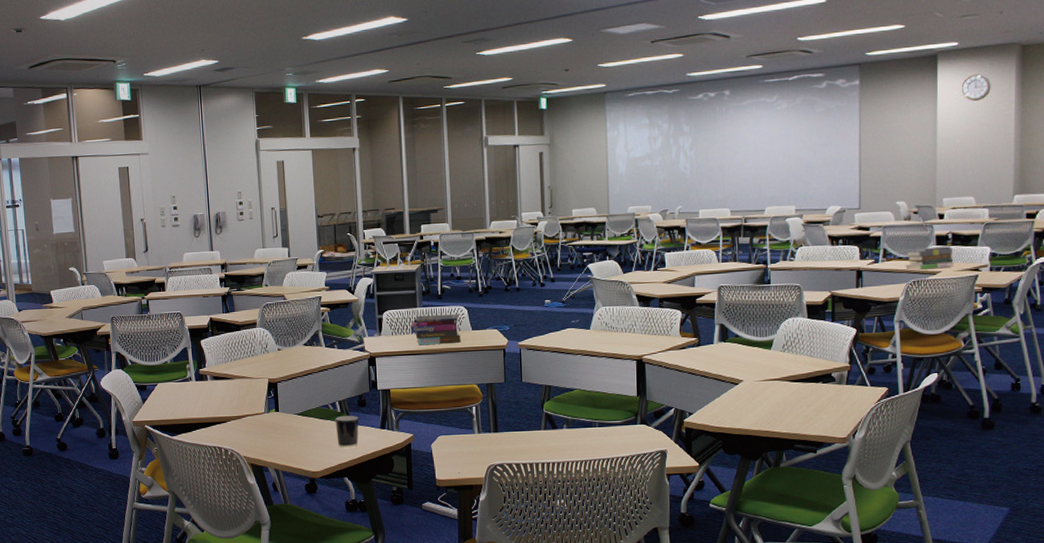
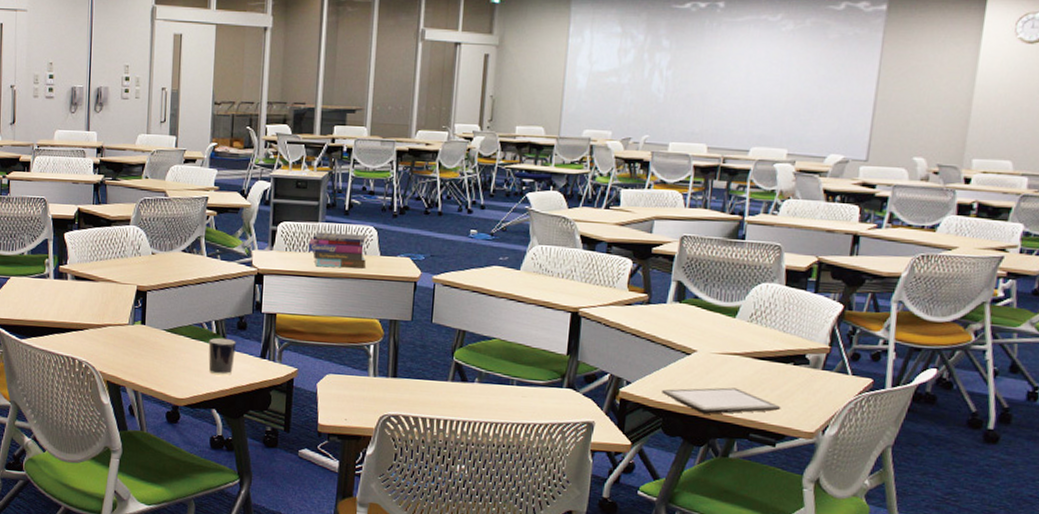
tablet: none [719,408,817,432] -> present [662,387,781,414]
books: present [905,246,954,270] -> none [914,216,976,244]

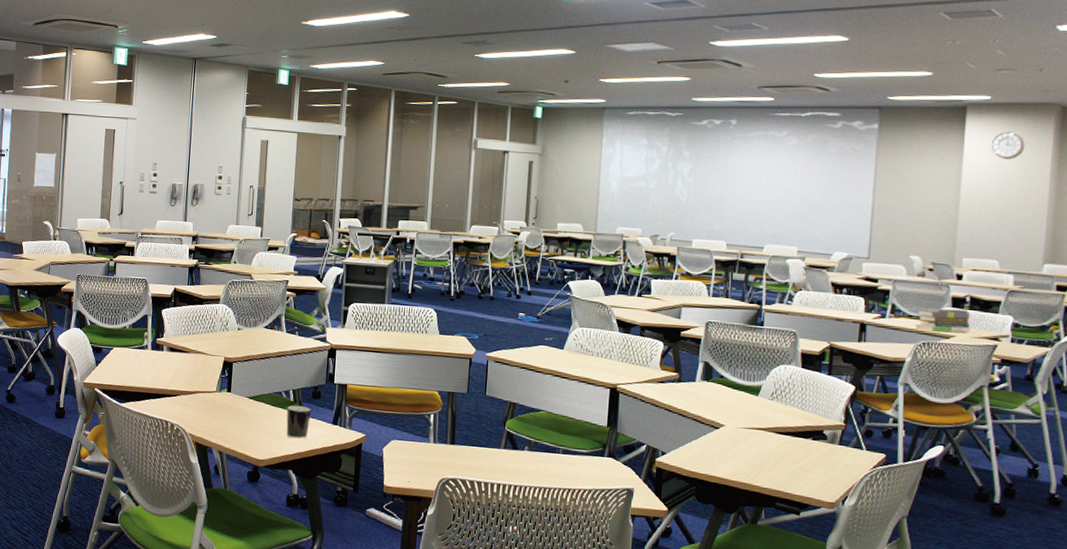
books: present [307,232,367,269] -> none [375,312,428,346]
tablet: present [662,387,781,414] -> none [694,459,804,484]
books: none [914,216,976,244] -> present [915,308,971,333]

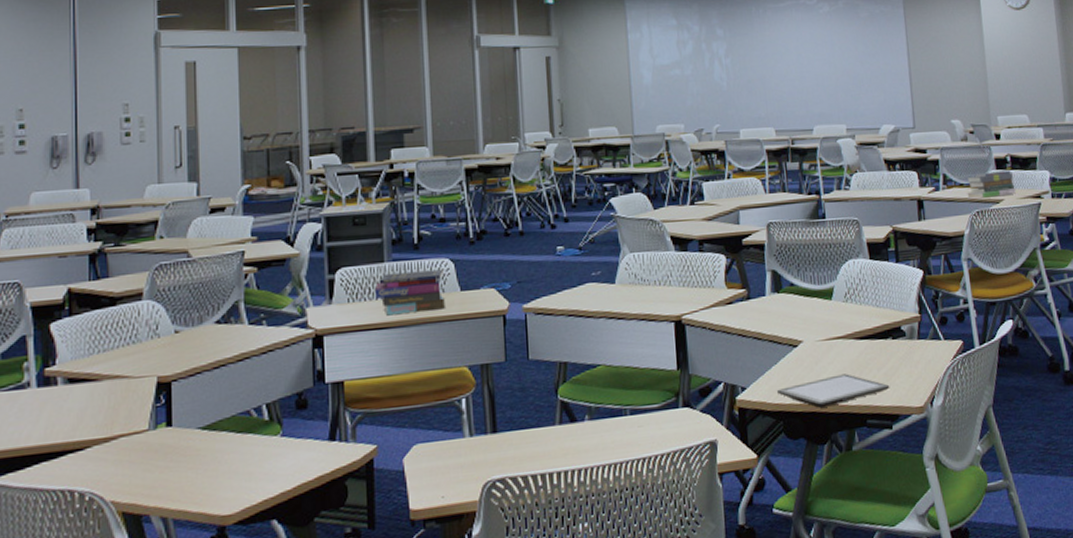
mug: present [286,405,311,440] -> none [259,423,296,475]
books: none [375,312,428,346] -> present [374,269,445,316]
tablet: none [694,459,804,484] -> present [777,373,890,408]

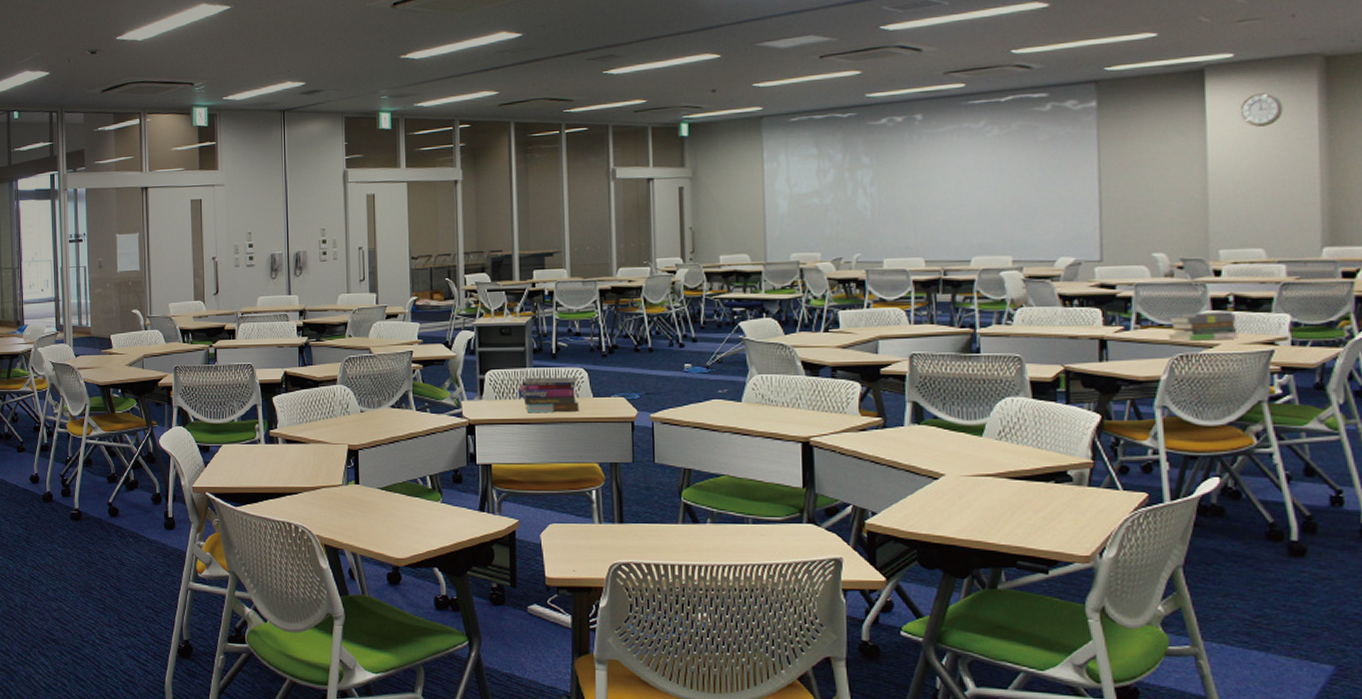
tablet: present [777,373,890,408] -> none [912,512,1049,542]

